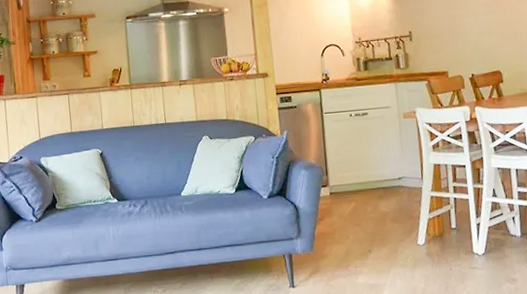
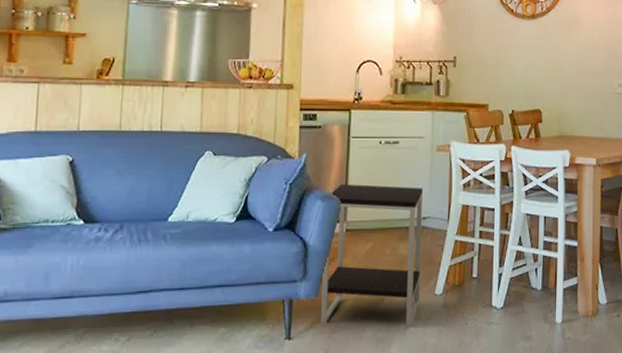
side table: none [313,152,405,275] -> present [321,183,422,328]

